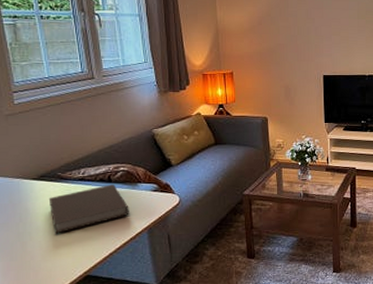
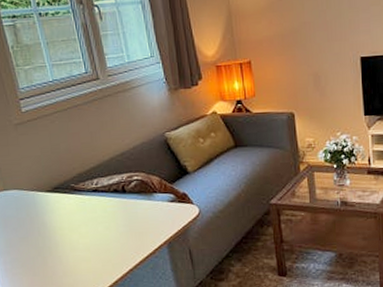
notebook: present [48,185,129,234] -> none [64,195,147,249]

